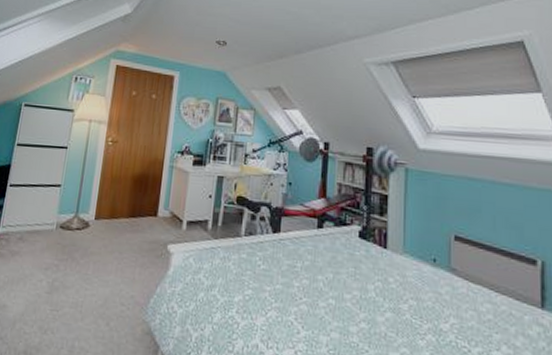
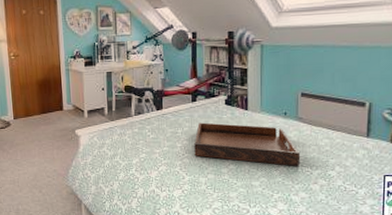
serving tray: none [315,257,455,339] -> present [194,122,301,167]

